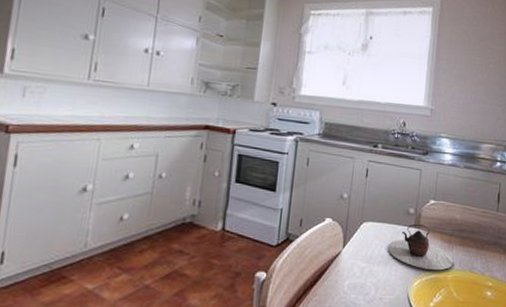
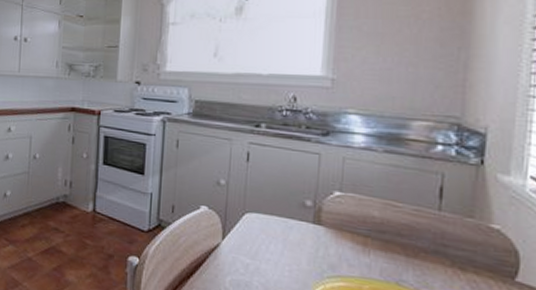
teapot: present [388,223,454,271] -> none [278,218,371,279]

